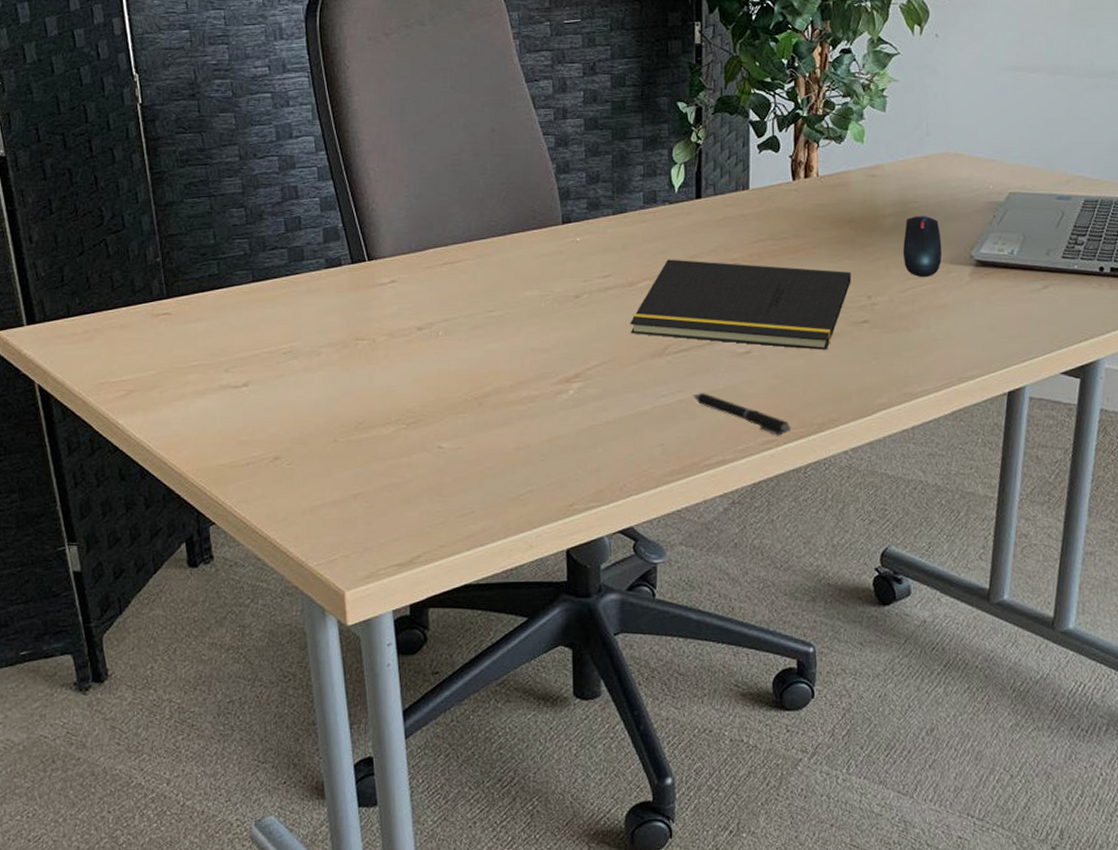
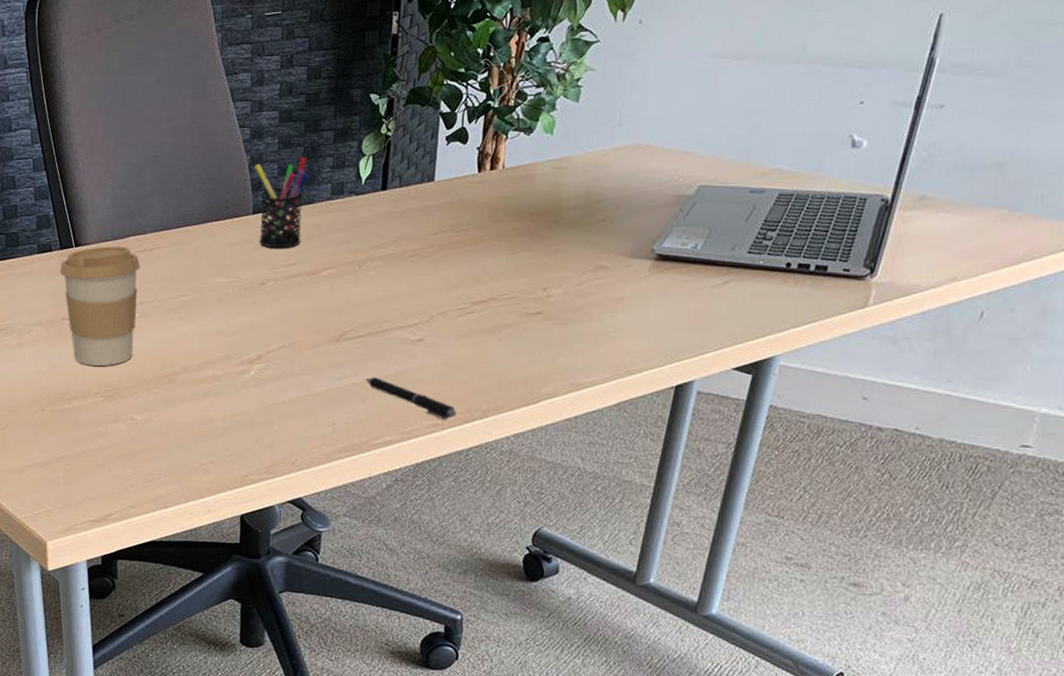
coffee cup: none [352,259,442,390] -> present [60,246,140,366]
pen holder: none [561,165,620,260] -> present [254,156,309,248]
notepad: present [630,259,851,350] -> none [310,249,529,340]
mouse: present [903,216,943,278] -> none [583,209,624,271]

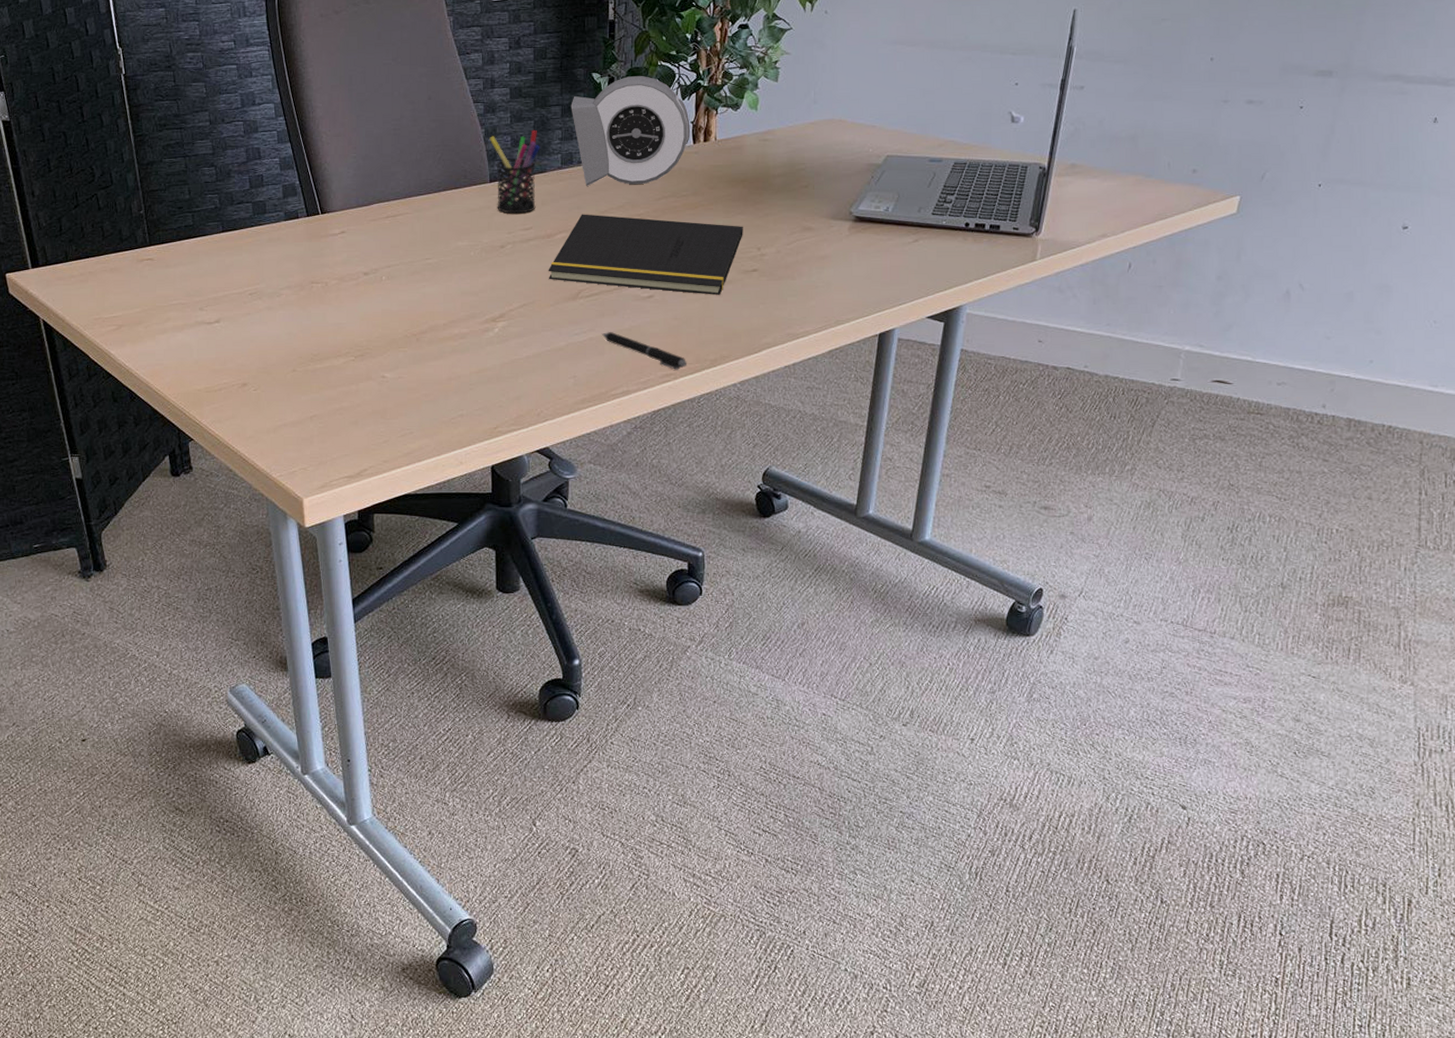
coffee cup: present [60,246,140,366] -> none [308,213,385,327]
notepad: none [310,249,529,340] -> present [548,214,743,295]
alarm clock: none [344,97,476,220] -> present [571,76,690,187]

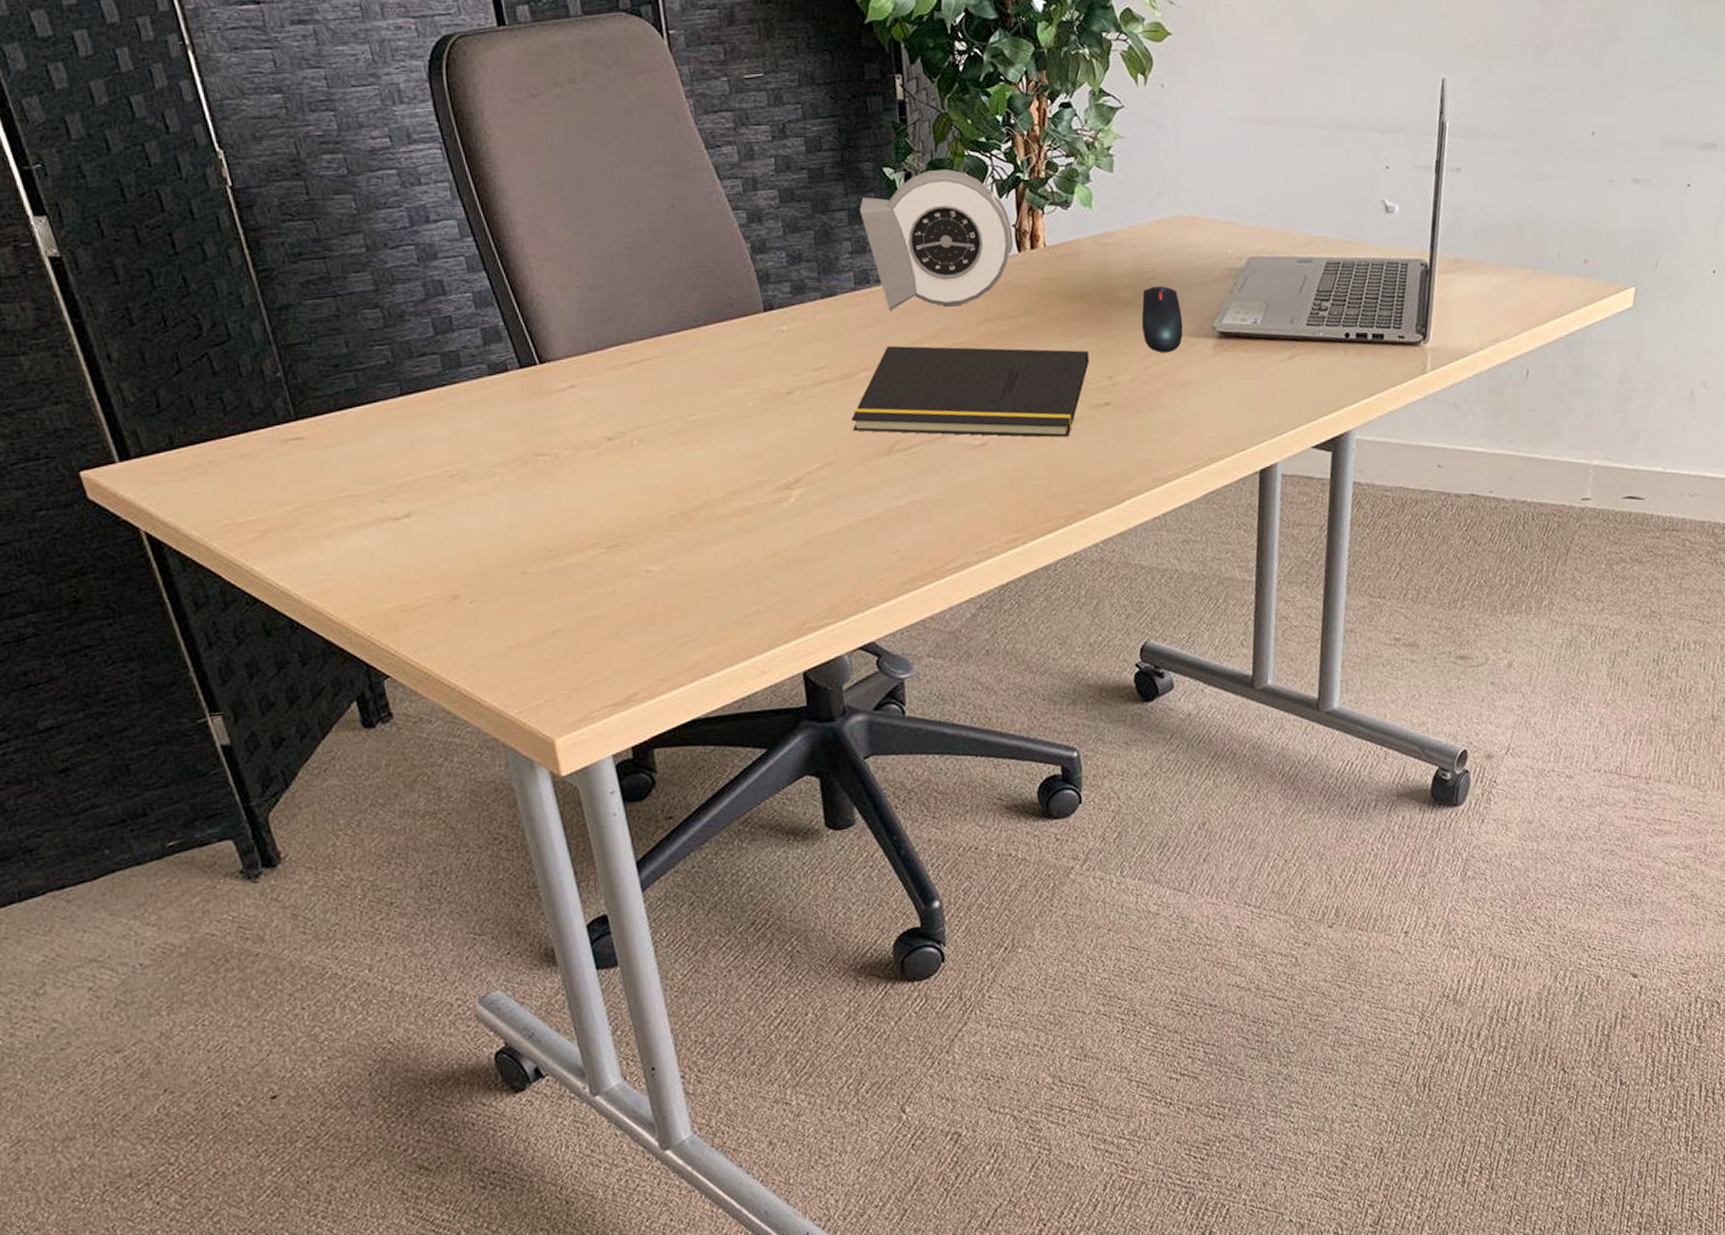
pen holder: present [489,129,540,214] -> none [758,241,828,351]
pen: present [601,332,686,370] -> none [926,491,1036,533]
mouse: none [790,176,825,232] -> present [1141,286,1184,354]

